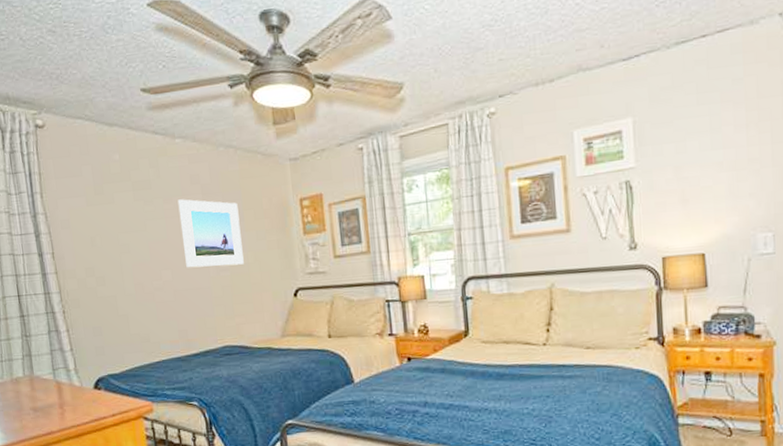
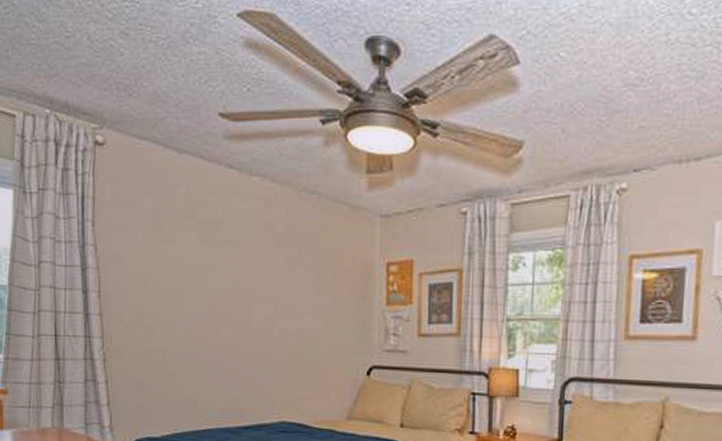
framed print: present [177,199,244,268] -> none [247,247,315,331]

